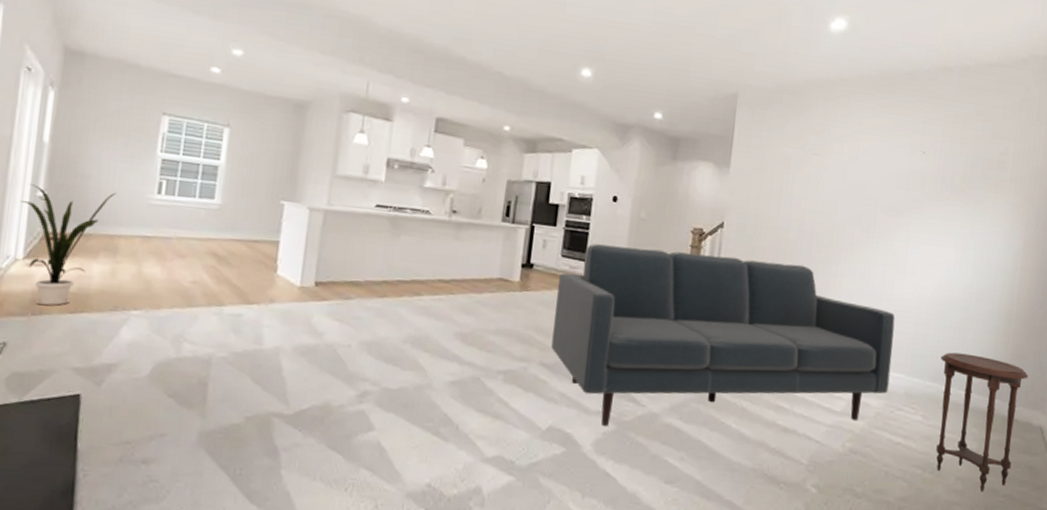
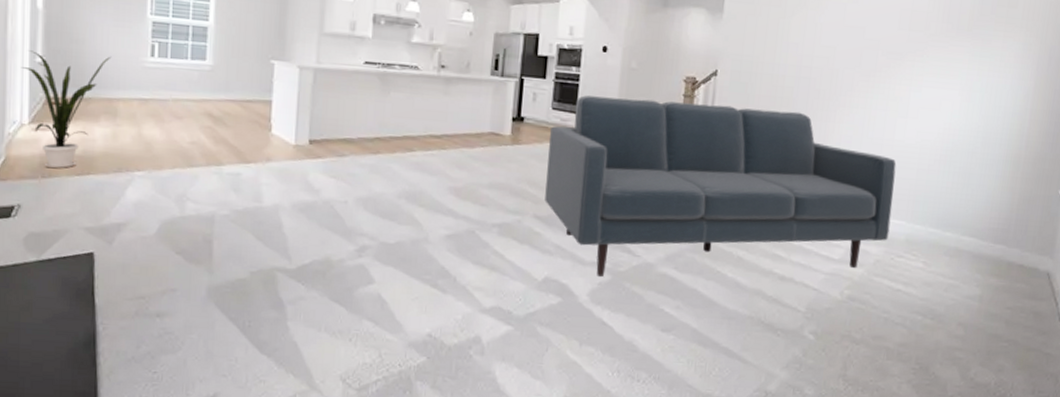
side table: present [936,352,1029,493] -> none [937,198,1037,338]

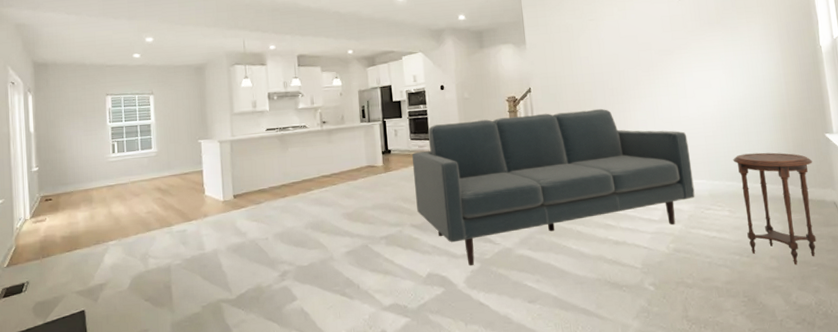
house plant: present [21,50,112,169] -> none [22,158,85,250]
side table: none [937,198,1037,338] -> present [733,152,817,266]

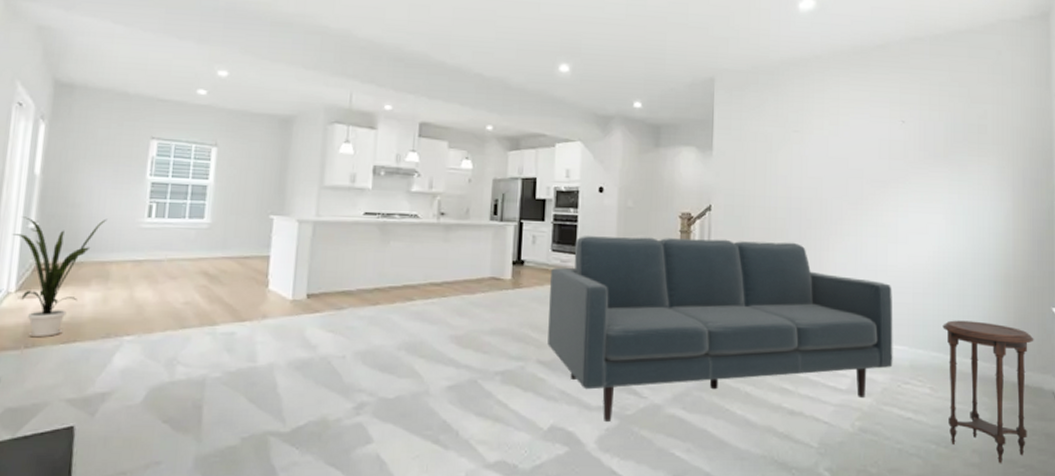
house plant: none [22,158,85,250] -> present [12,216,108,338]

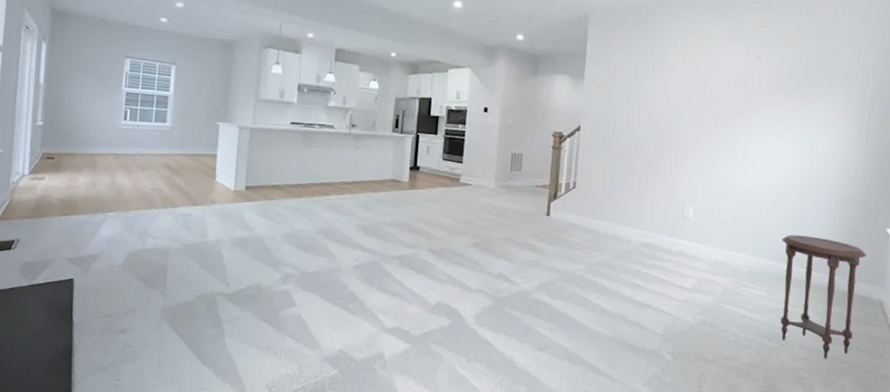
house plant: present [12,216,108,338] -> none [25,116,94,211]
sofa: present [547,236,893,421] -> none [437,148,738,302]

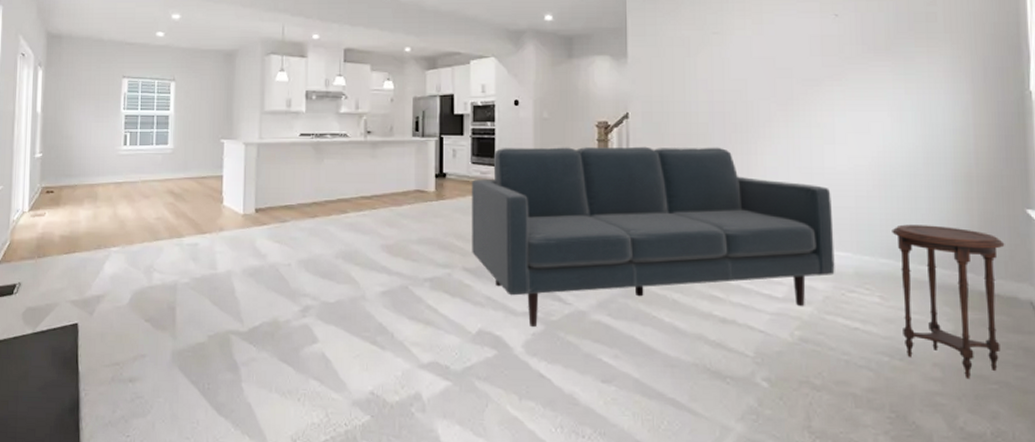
sofa: none [437,148,738,302] -> present [471,146,835,327]

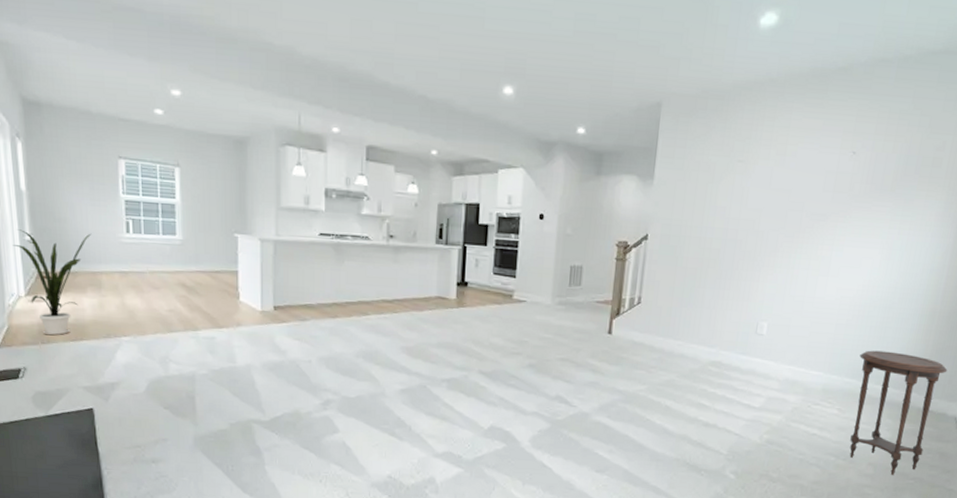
house plant: none [23,148,93,249] -> present [12,229,92,336]
sofa: present [471,146,835,327] -> none [488,261,816,425]

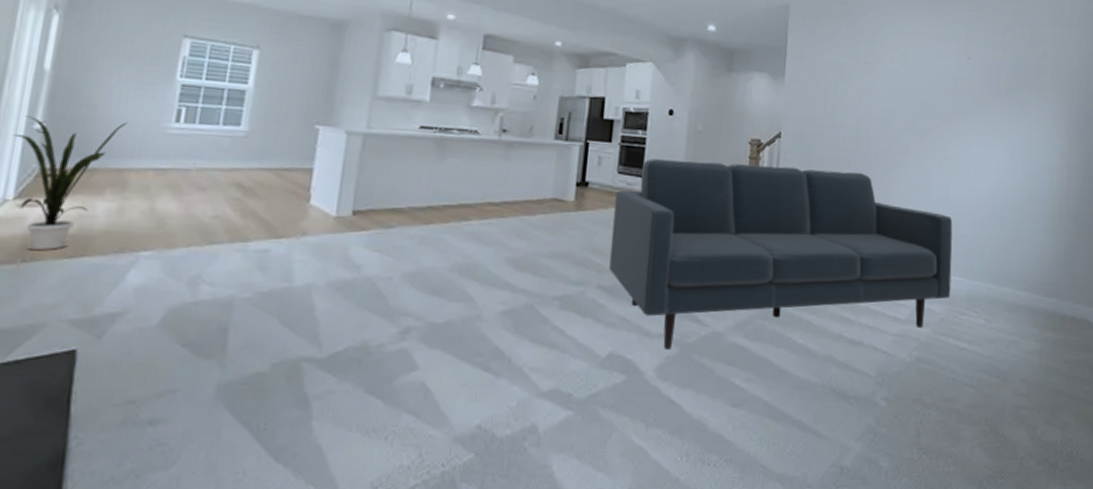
sofa: none [488,261,816,425] -> present [609,159,953,349]
side table: present [849,350,948,476] -> none [998,253,1082,394]

